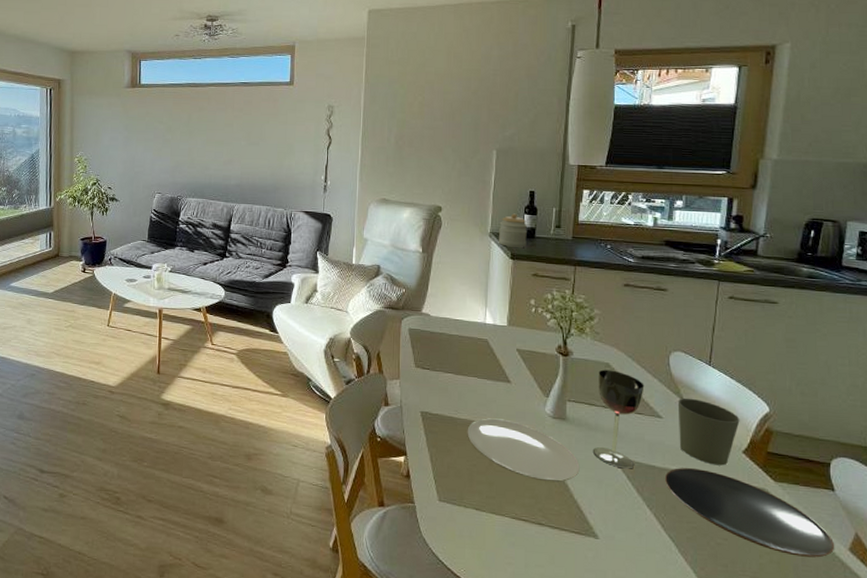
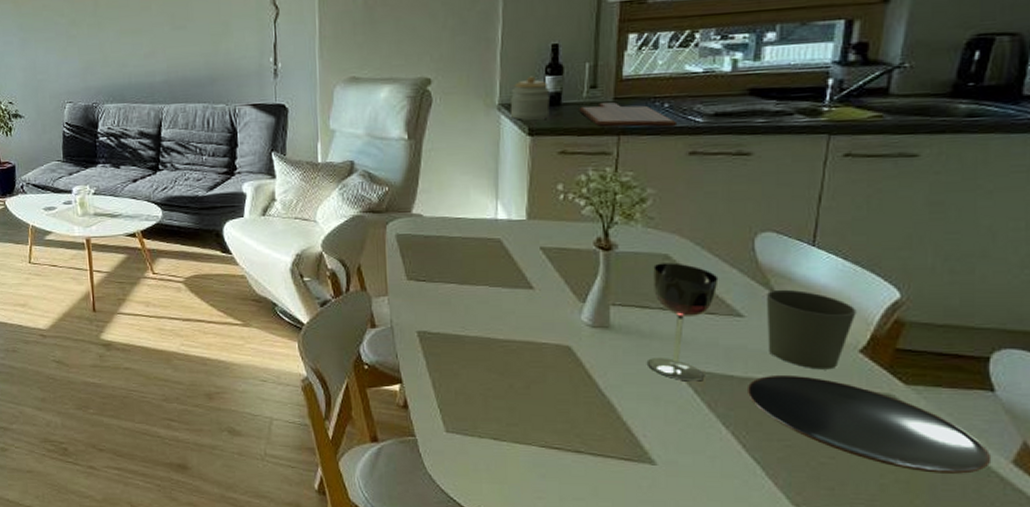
plate: present [467,418,580,483] -> none [478,333,630,403]
cutting board: none [547,240,617,263] -> present [578,102,678,128]

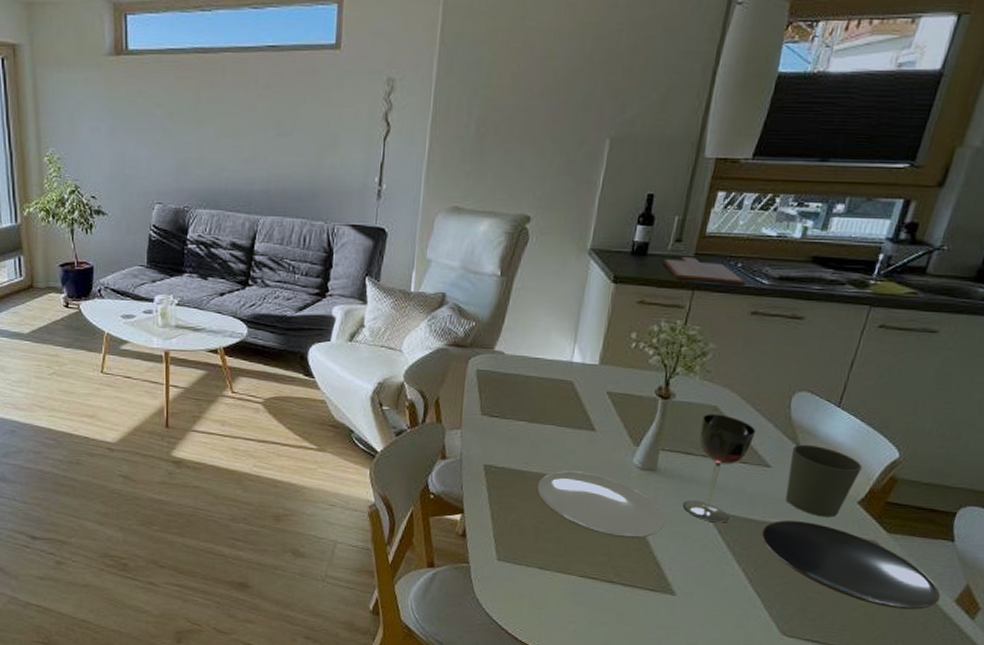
plate: none [478,333,630,403] -> present [537,471,666,539]
jar: present [510,76,551,120] -> none [599,224,640,268]

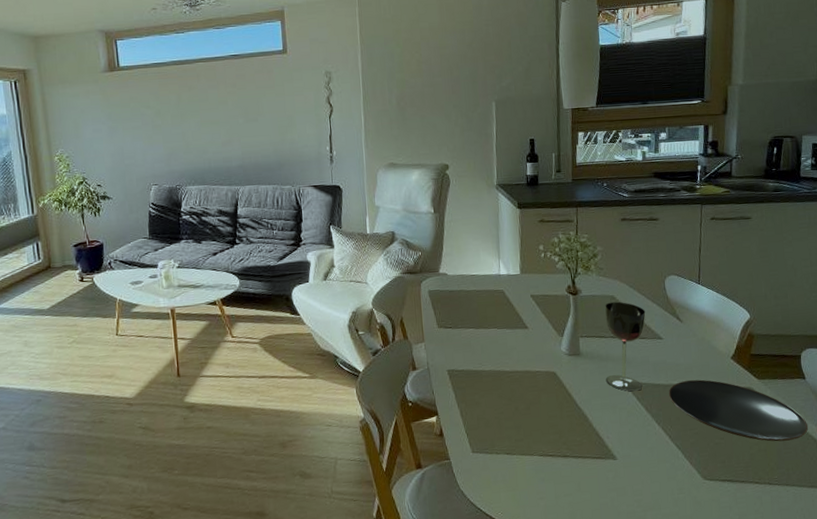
plate: present [537,471,666,539] -> none [492,364,596,417]
cutting board: present [662,257,747,286] -> none [550,183,613,202]
dixie cup: present [785,444,862,518] -> none [674,316,727,374]

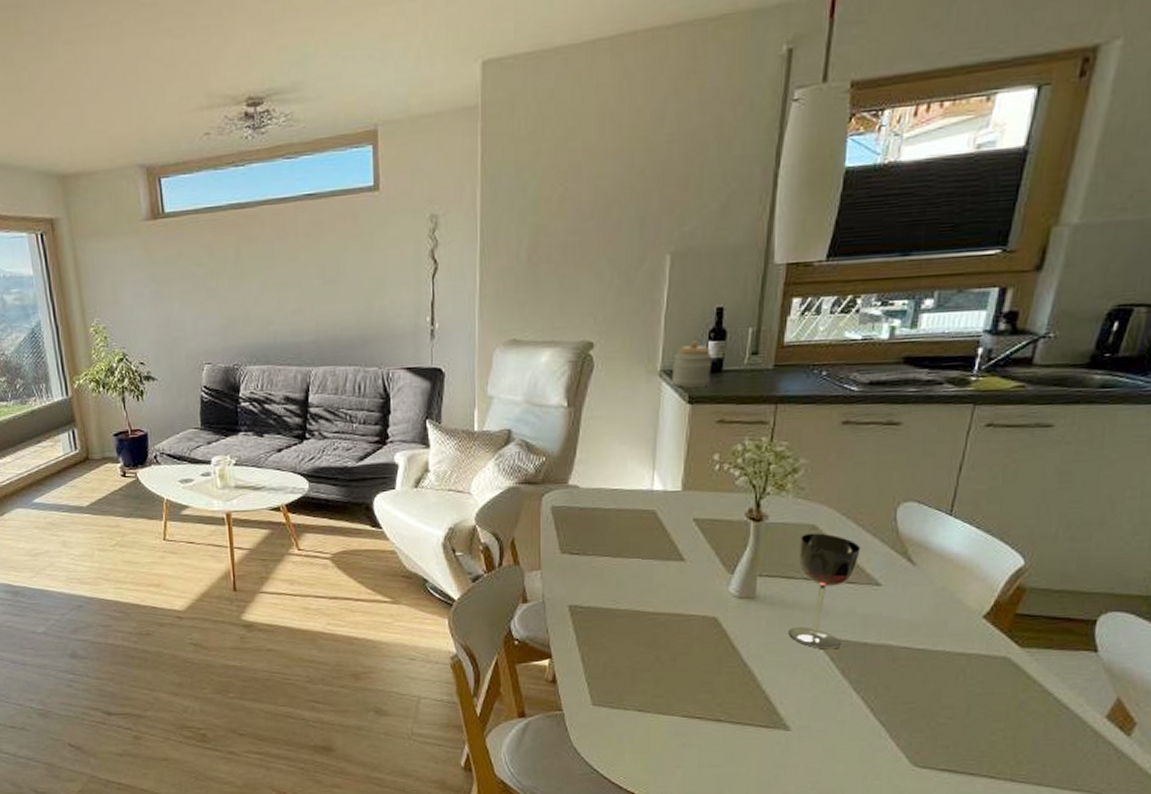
jar: none [504,163,531,197] -> present [671,341,713,388]
plate: present [668,379,809,442] -> none [878,641,1089,730]

